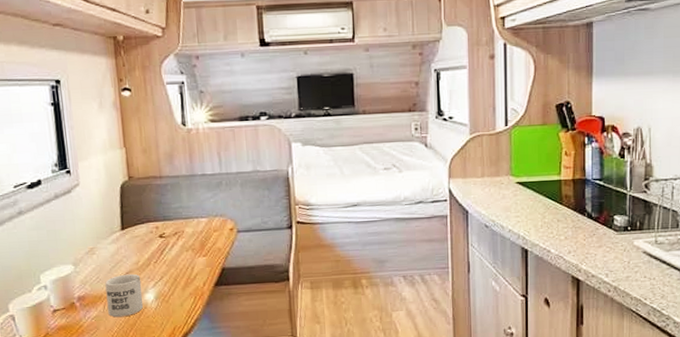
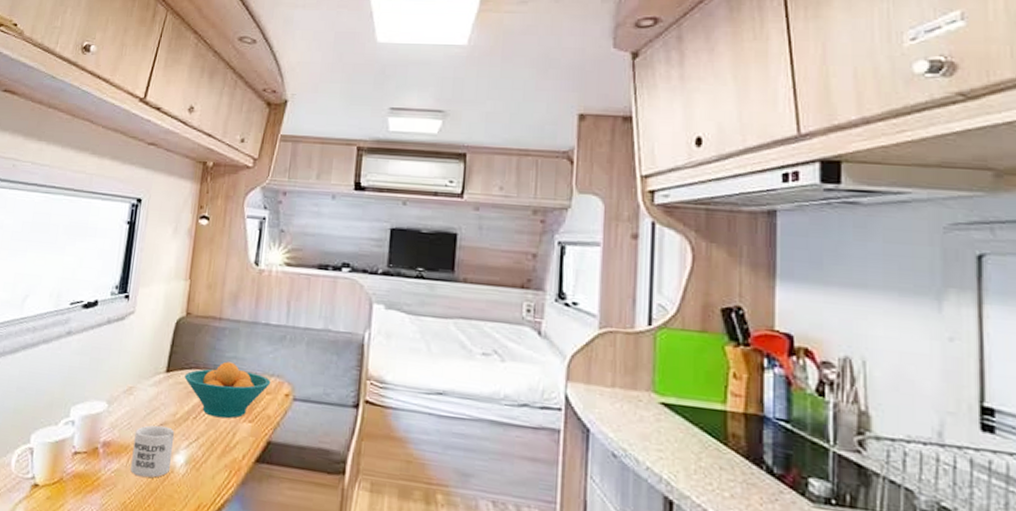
fruit bowl: none [139,211,216,258] -> present [184,361,271,419]

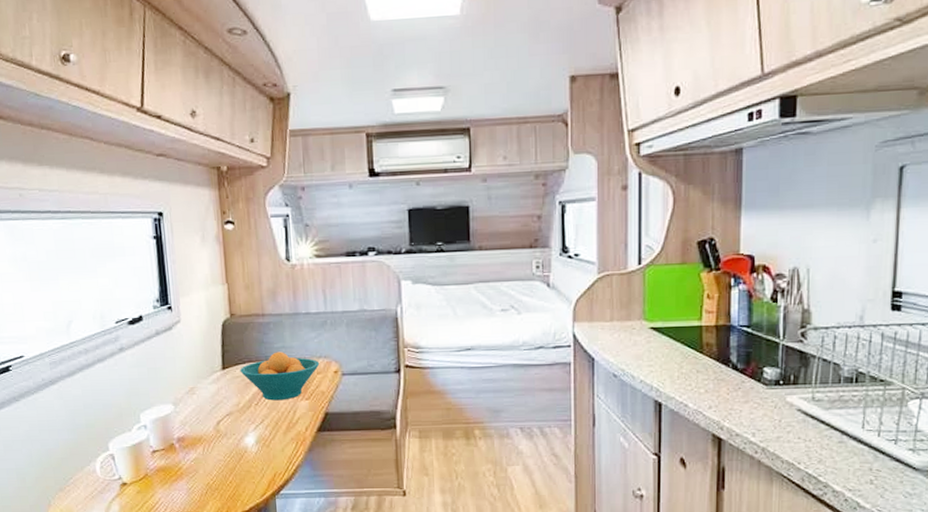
mug: present [130,425,175,478] -> none [205,415,244,461]

